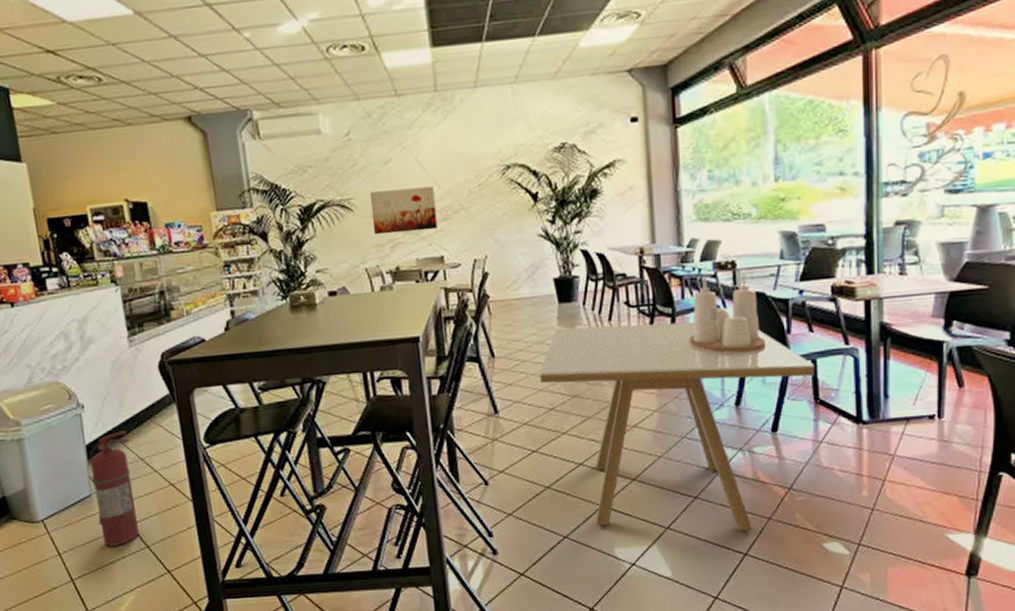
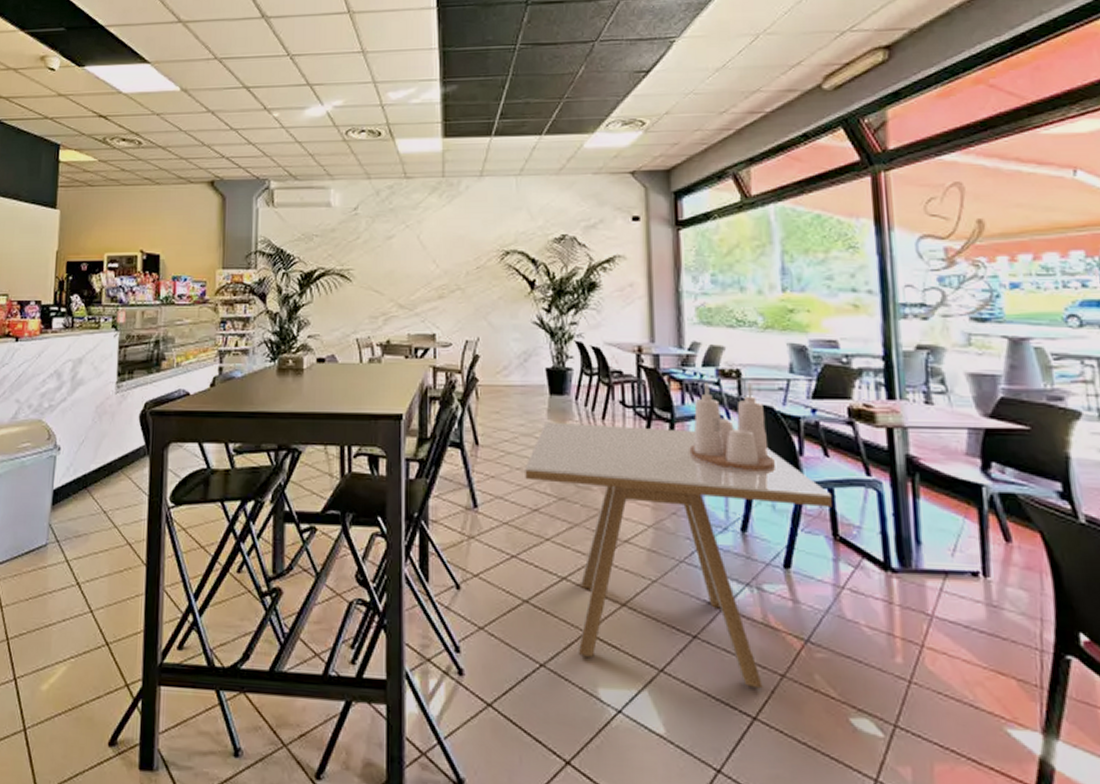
fire extinguisher: present [89,431,140,547] -> none [47,479,97,606]
wall art: present [369,186,438,235] -> none [369,265,432,307]

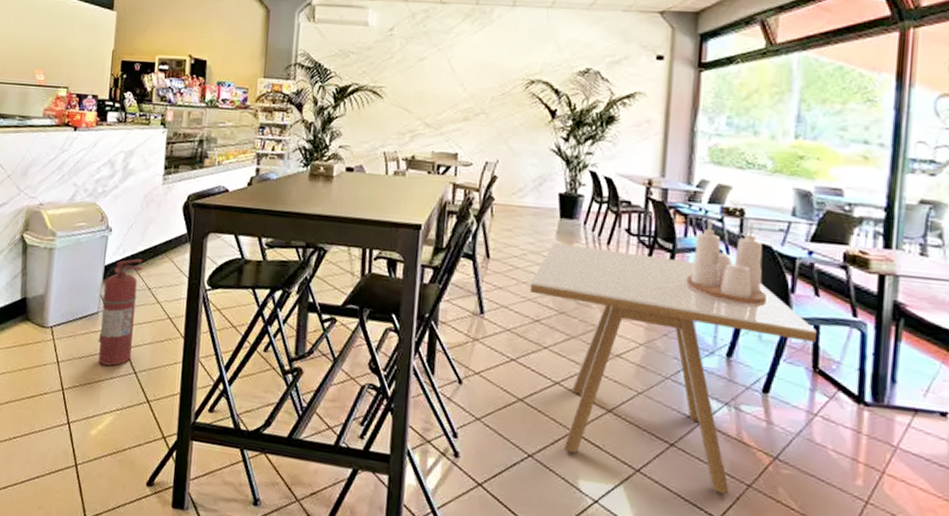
fire extinguisher: none [47,479,97,606] -> present [98,259,143,366]

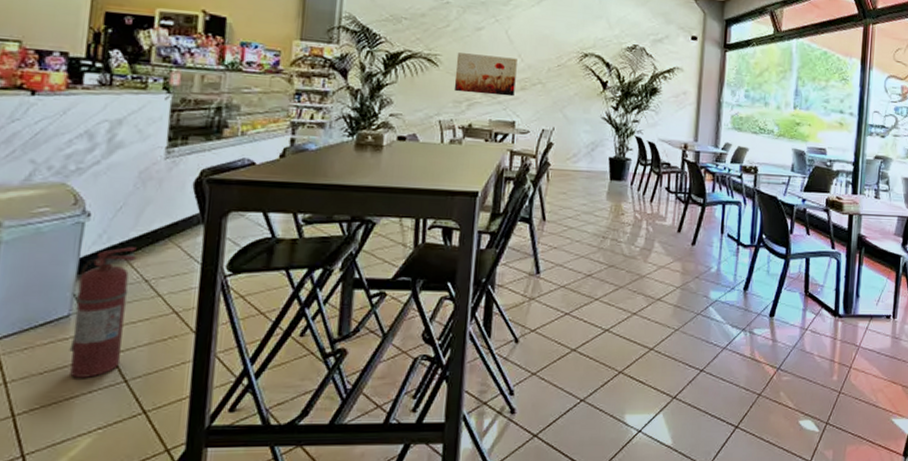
wall art: none [397,84,460,128] -> present [454,52,518,97]
dining table: present [530,242,817,495] -> none [583,202,808,405]
condiment set: present [686,218,768,305] -> none [713,175,774,245]

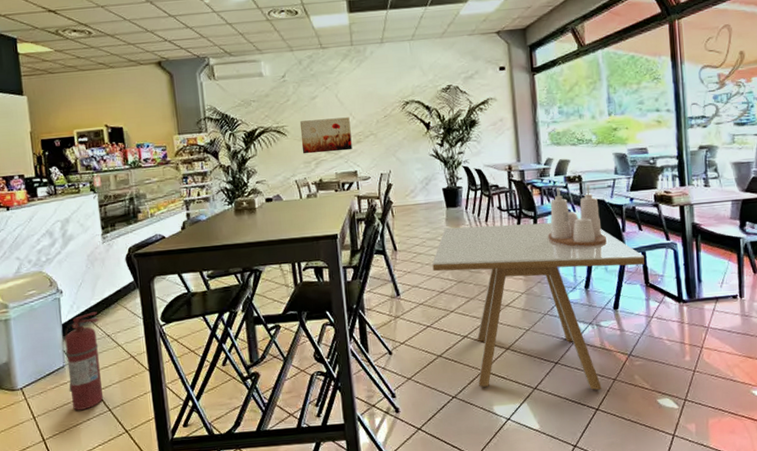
dining table: none [583,202,808,405] -> present [432,222,645,391]
condiment set: none [713,175,774,245] -> present [548,185,608,247]

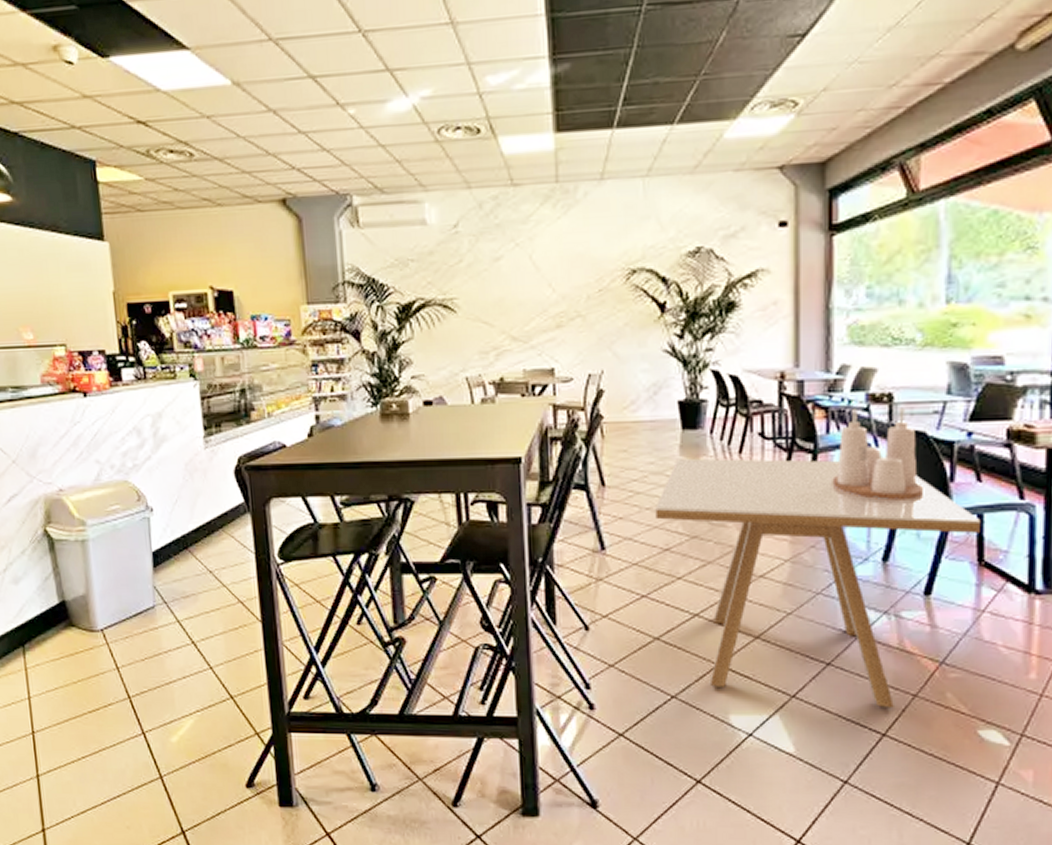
fire extinguisher: present [64,312,104,410] -> none [155,539,204,664]
wall art: present [299,117,352,154] -> none [475,289,549,341]

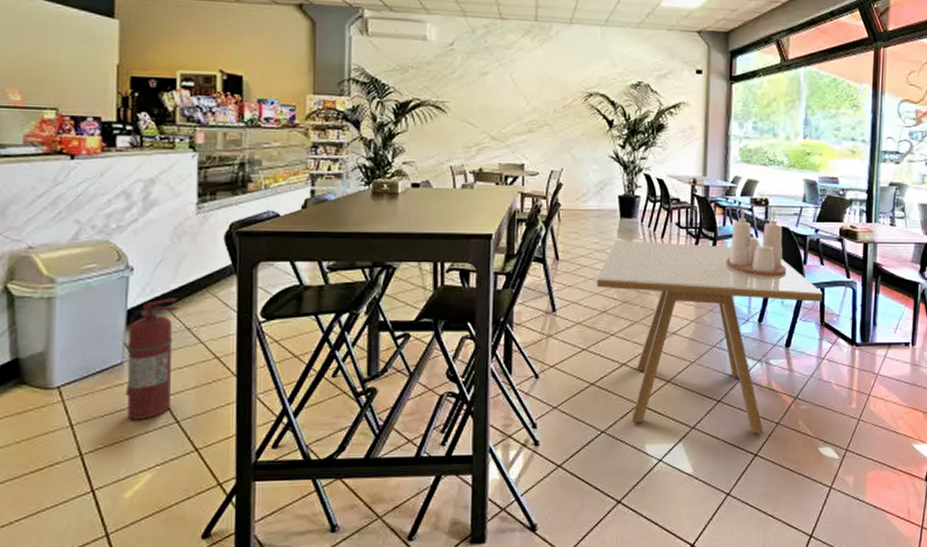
fire extinguisher: none [155,539,204,664] -> present [125,298,179,420]

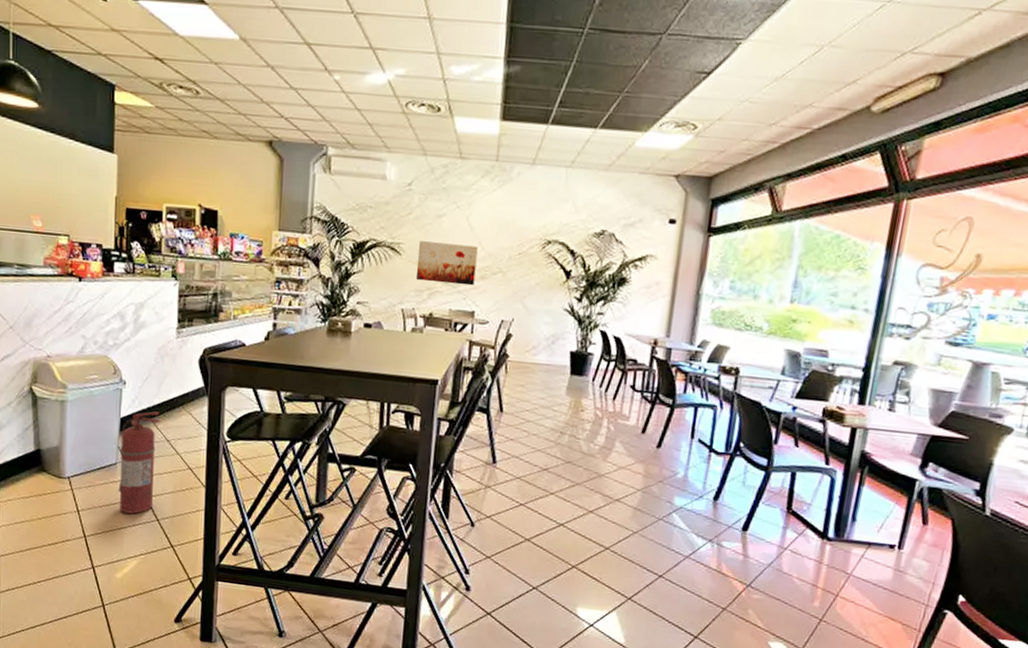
wall art: none [463,98,523,140] -> present [415,241,478,286]
dining table: present [597,240,822,434] -> none [540,397,793,617]
condiment set: present [726,208,787,277] -> none [682,376,754,454]

